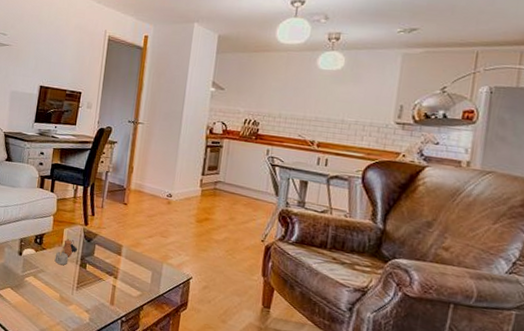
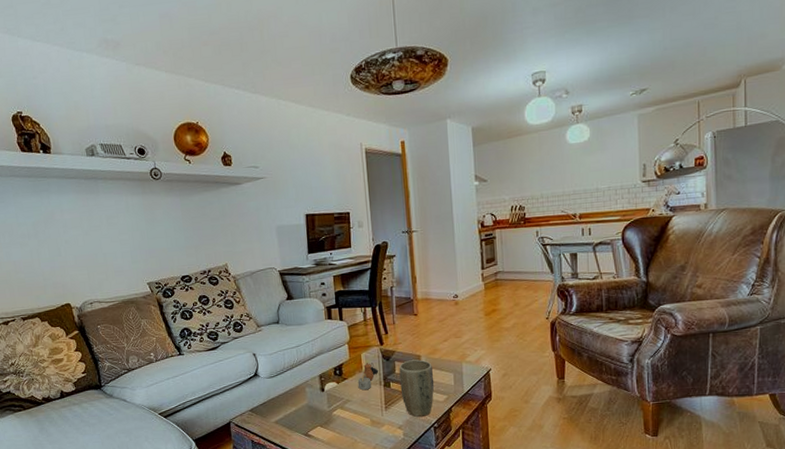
plant pot: none [95,247,132,307] -> present [399,359,435,417]

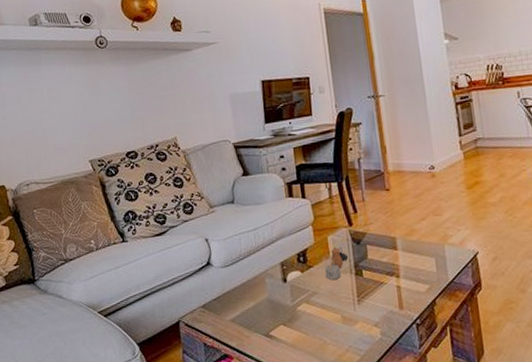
plant pot: present [399,359,435,417] -> none [371,242,414,311]

